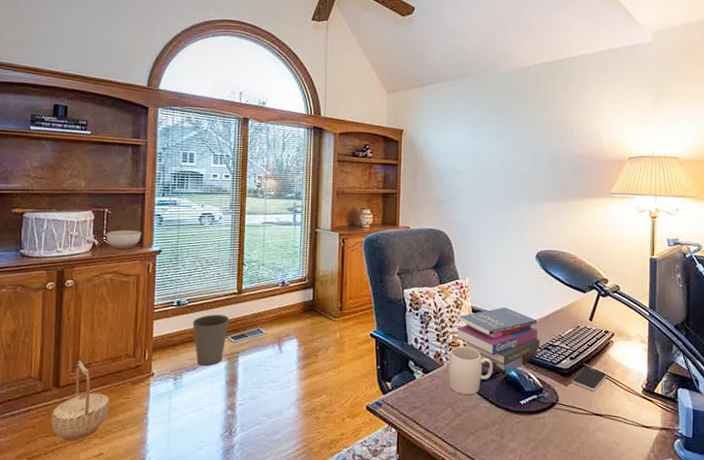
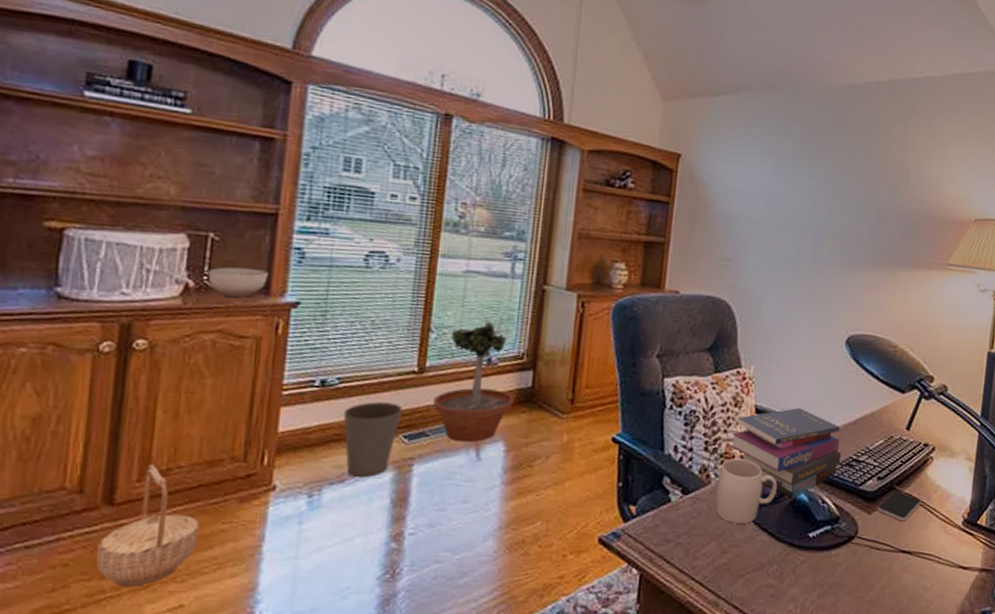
potted tree: none [248,250,301,339] -> present [432,314,514,442]

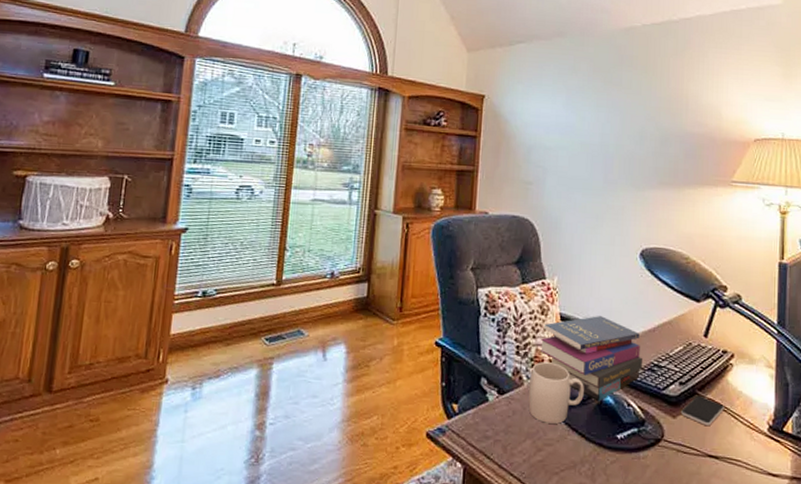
basket: present [97,465,199,587] -> none [38,360,112,461]
bowl: present [208,267,268,297] -> none [122,201,166,225]
trash bin: present [343,402,403,477] -> none [219,309,265,373]
potted tree: present [432,314,514,442] -> none [288,234,353,344]

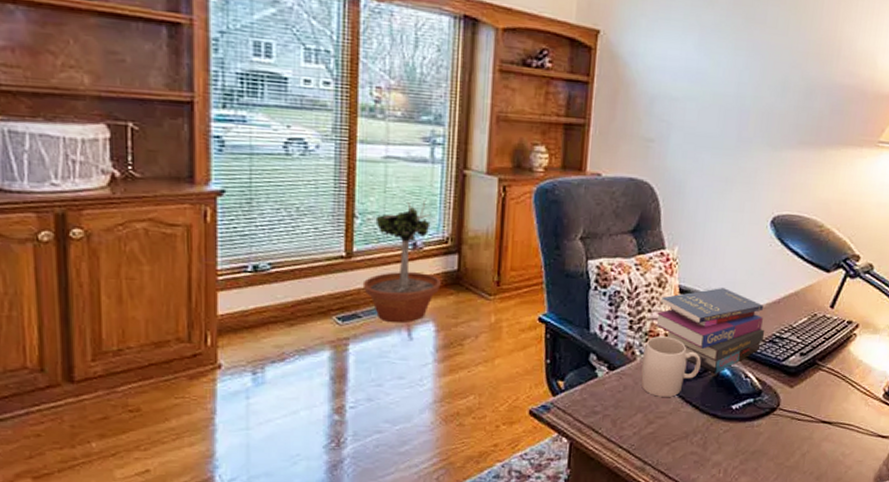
potted tree: none [288,234,353,344] -> present [362,199,441,322]
smartphone: present [680,395,725,427] -> none [798,365,844,395]

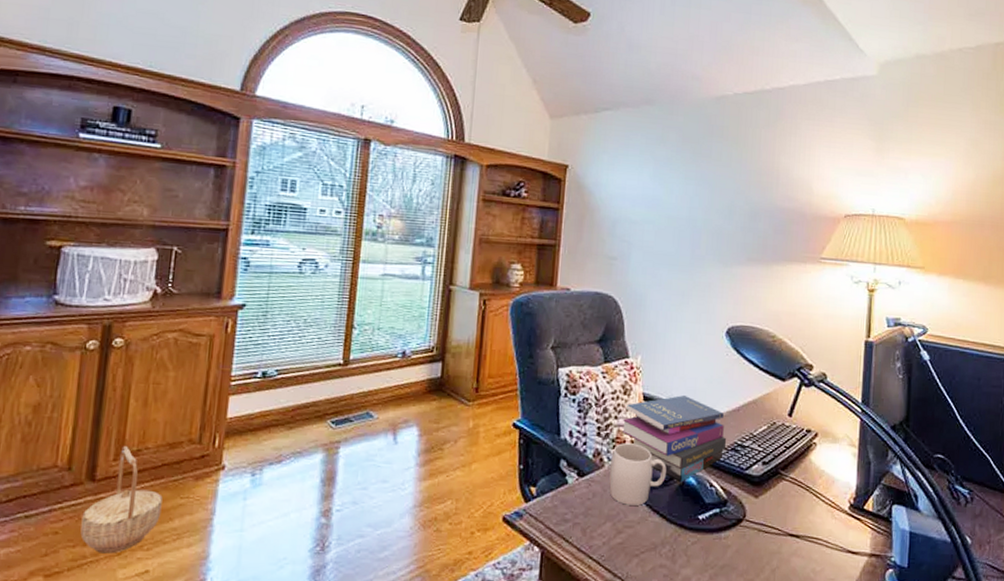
basket: none [65,346,155,454] -> present [80,446,163,554]
potted tree: present [362,199,441,322] -> none [356,311,426,427]

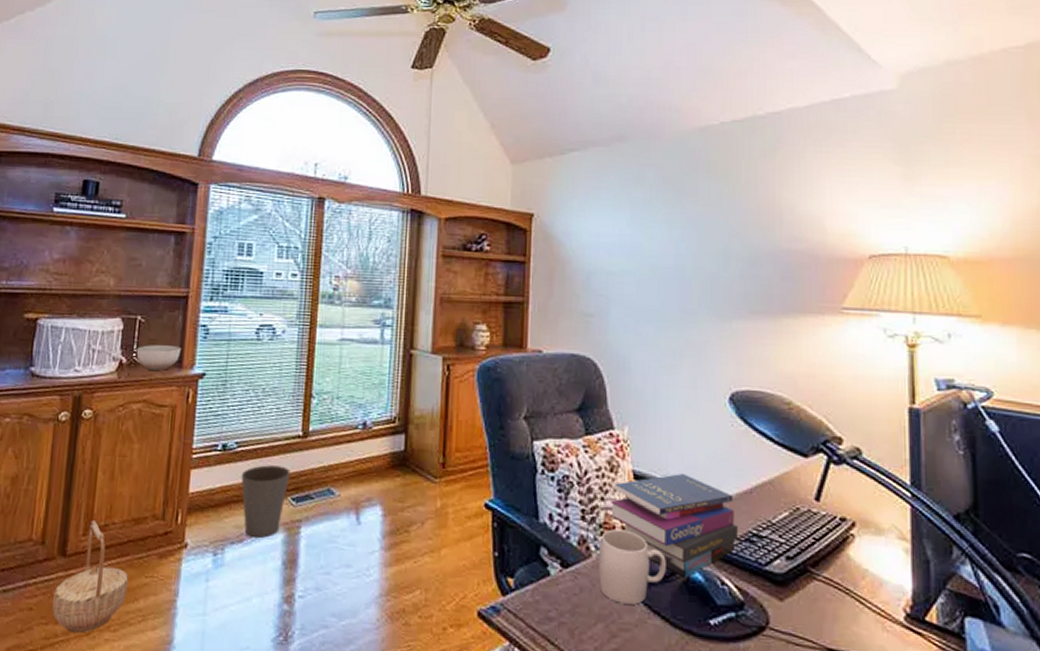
bowl: none [172,275,220,301] -> present [136,344,181,371]
trash bin: none [280,391,331,458] -> present [241,465,291,538]

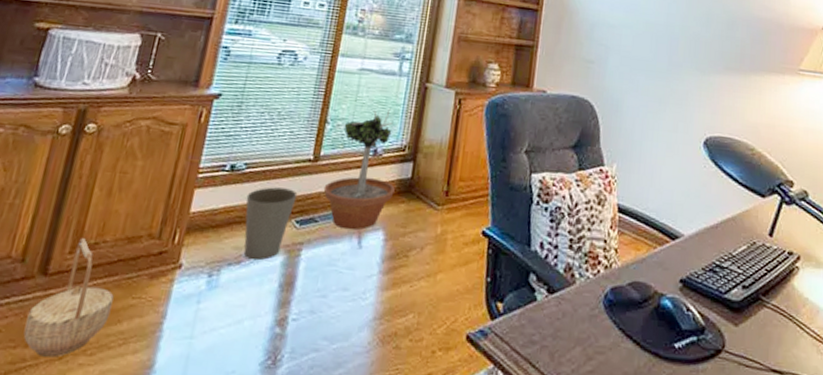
bowl: present [136,344,181,371] -> none [151,62,200,89]
potted tree: none [316,379,389,505] -> present [323,108,395,229]
mug: present [598,529,666,605] -> none [580,258,641,329]
books: present [611,474,739,579] -> none [595,208,705,305]

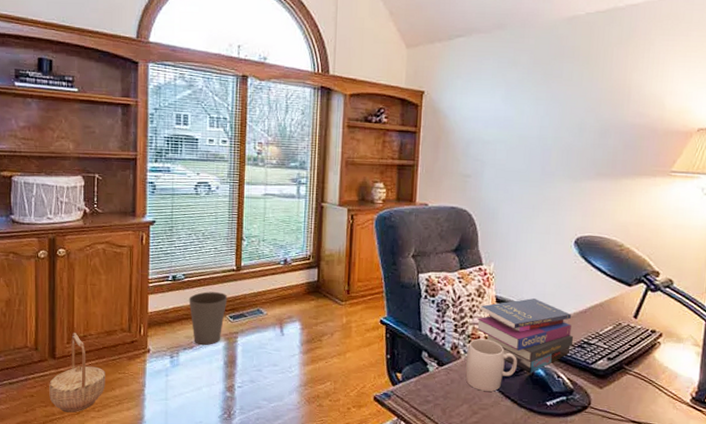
potted tree: present [323,108,395,229] -> none [248,225,305,321]
mug: none [580,258,641,329] -> present [465,338,517,392]
books: none [595,208,705,305] -> present [477,298,574,373]

